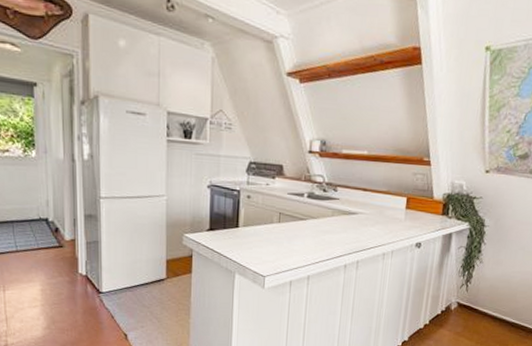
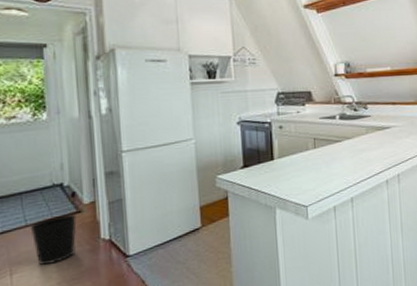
wastebasket: none [19,246,59,288] -> present [29,213,77,265]

